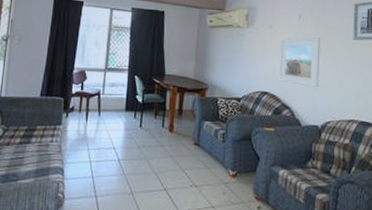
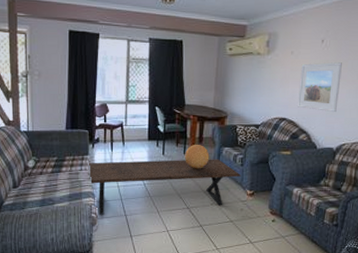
coffee table: none [61,133,223,195] -> present [89,159,242,215]
decorative sphere: none [163,116,189,145] -> present [185,144,210,169]

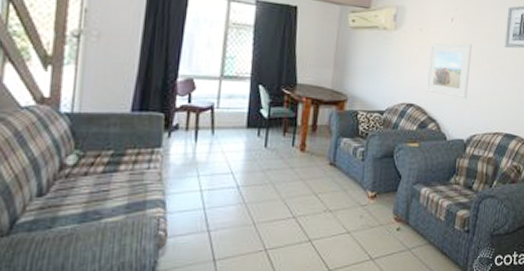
coffee table: present [89,159,242,215] -> none [161,152,362,232]
decorative sphere: present [185,144,210,169] -> none [293,133,325,166]

